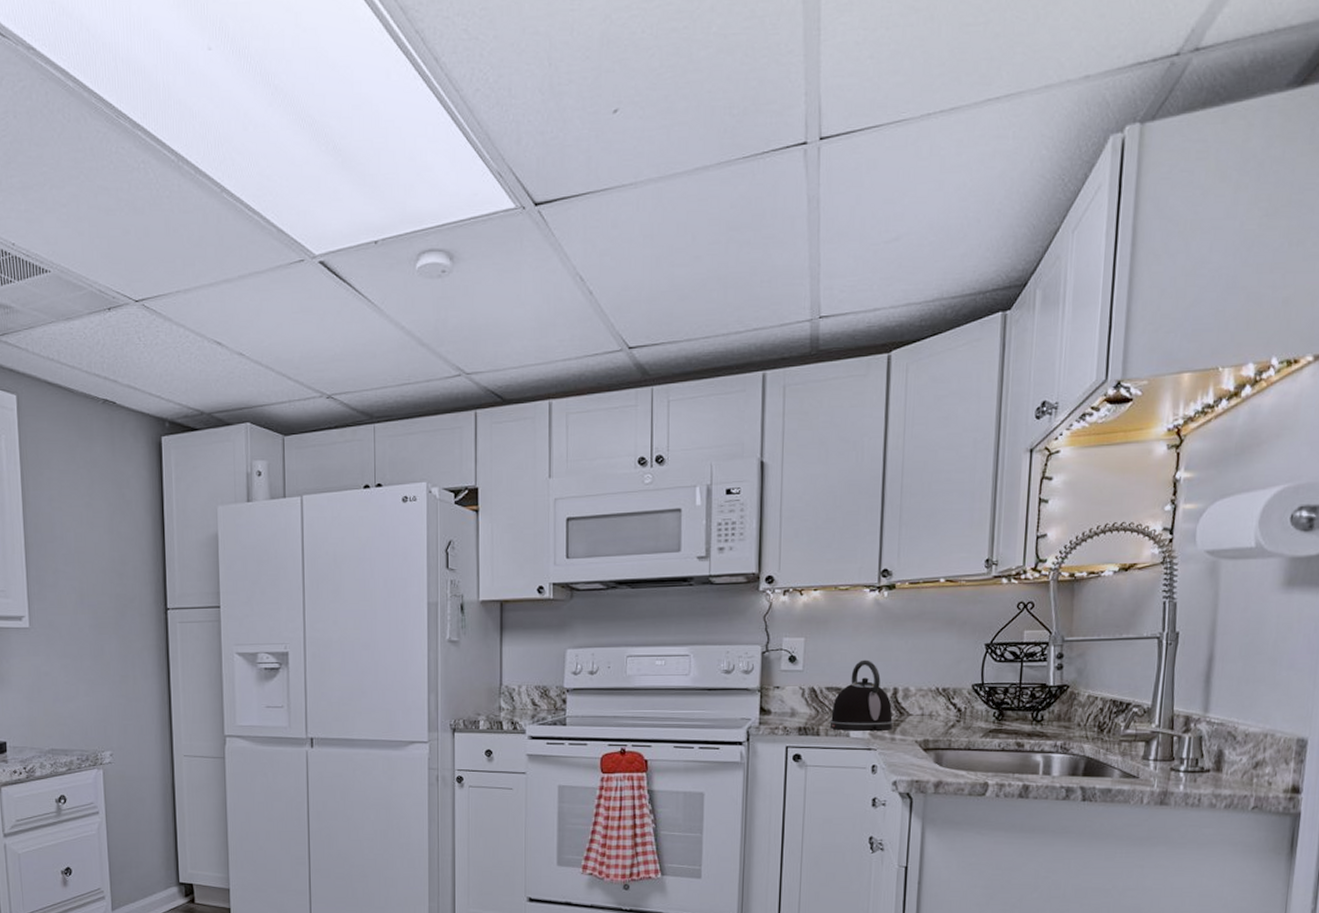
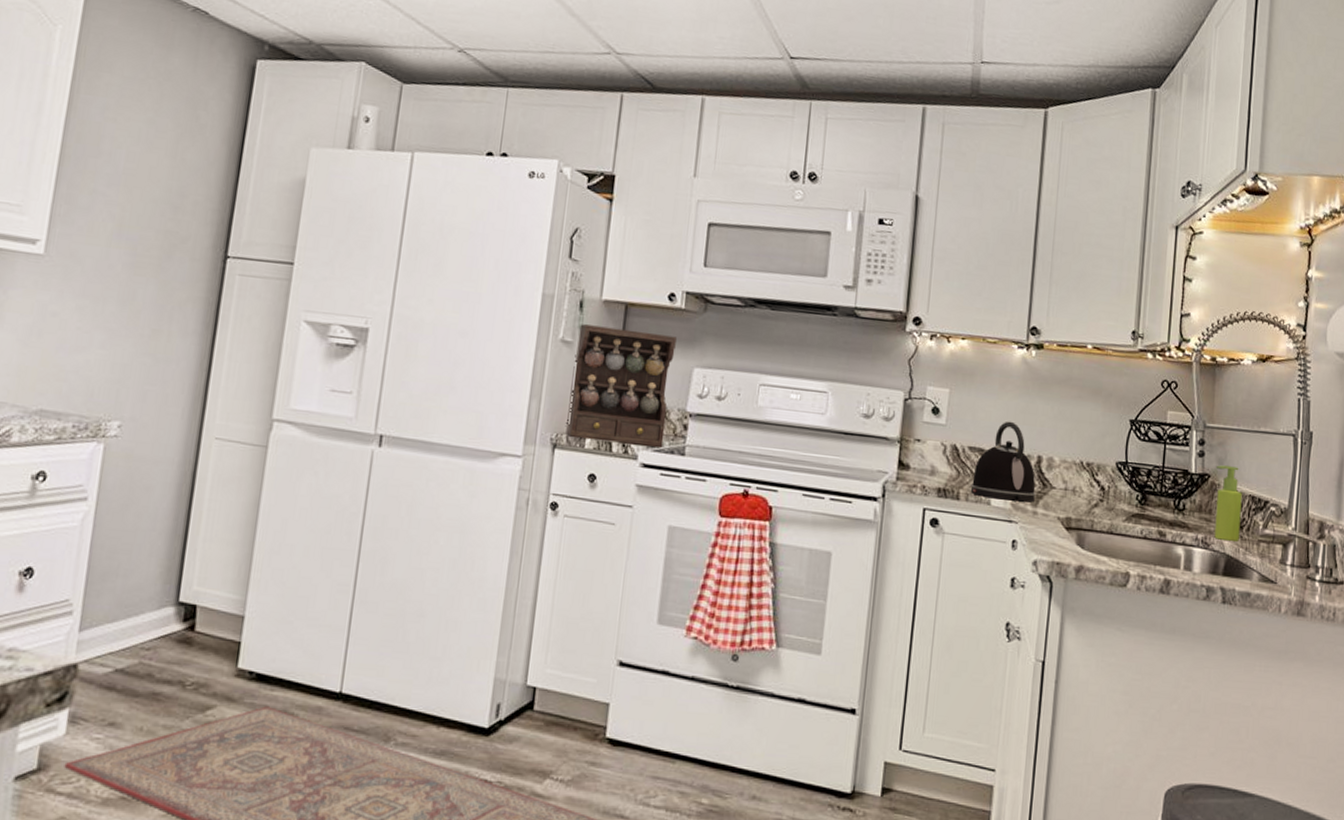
spice rack: none [462,623,548,722] -> present [566,324,677,447]
soap dispenser: none [1074,675,1103,744] -> present [1214,465,1242,541]

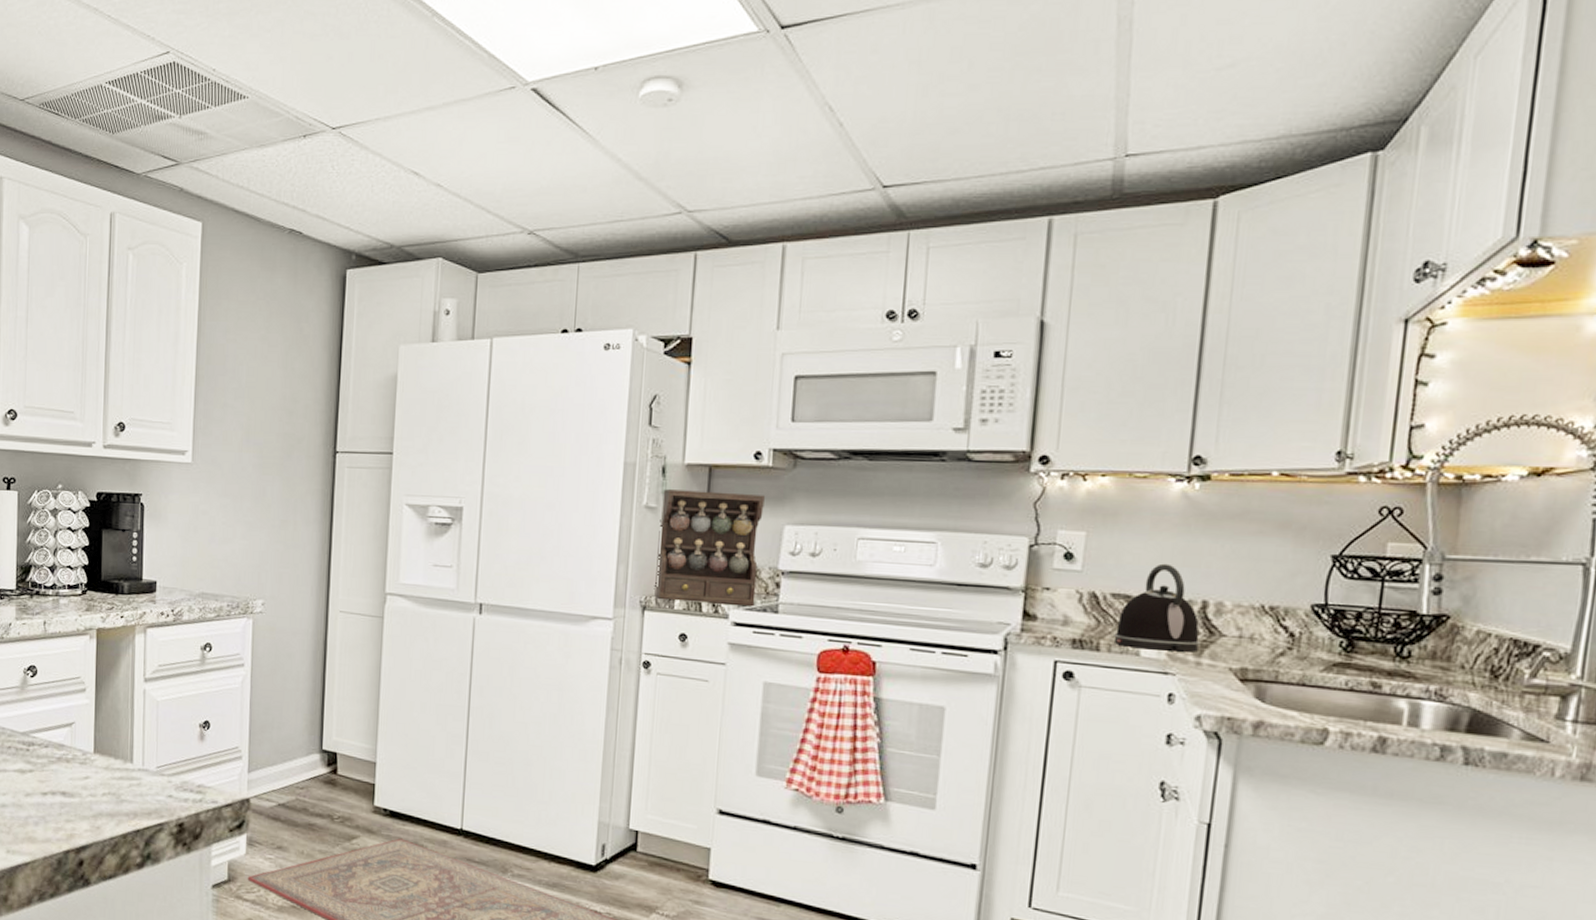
soap dispenser: present [1214,465,1242,541] -> none [1454,604,1499,693]

